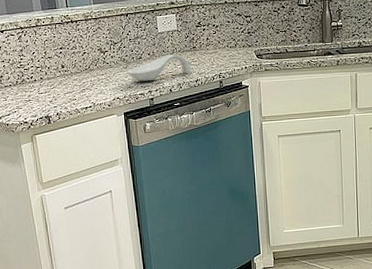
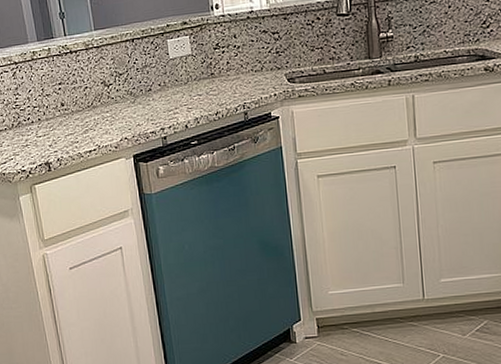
spoon rest: present [127,54,192,82] -> none [135,83,211,118]

